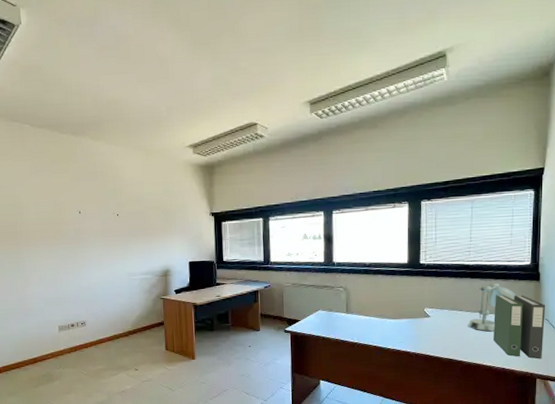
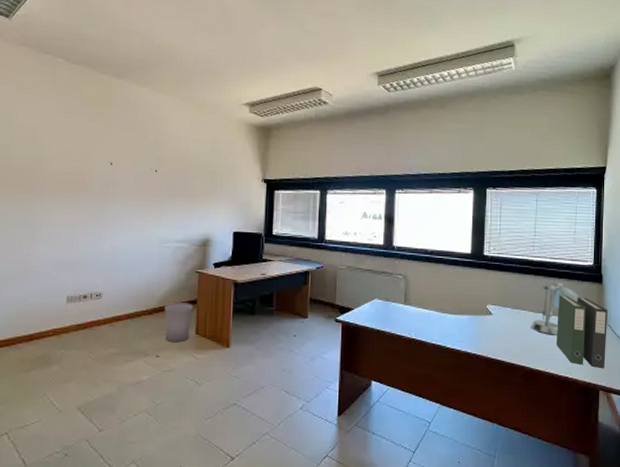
waste bin: none [137,325,162,358] -> present [164,303,194,343]

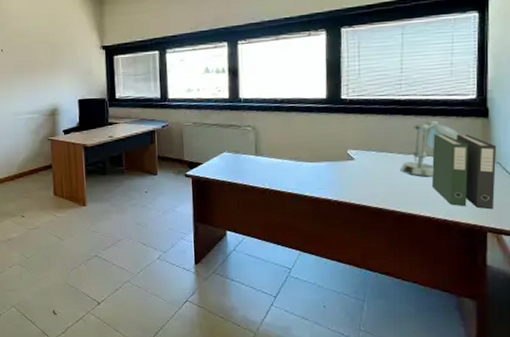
waste bin: present [164,303,194,343] -> none [24,168,50,204]

